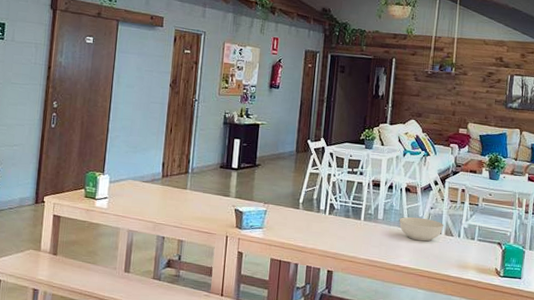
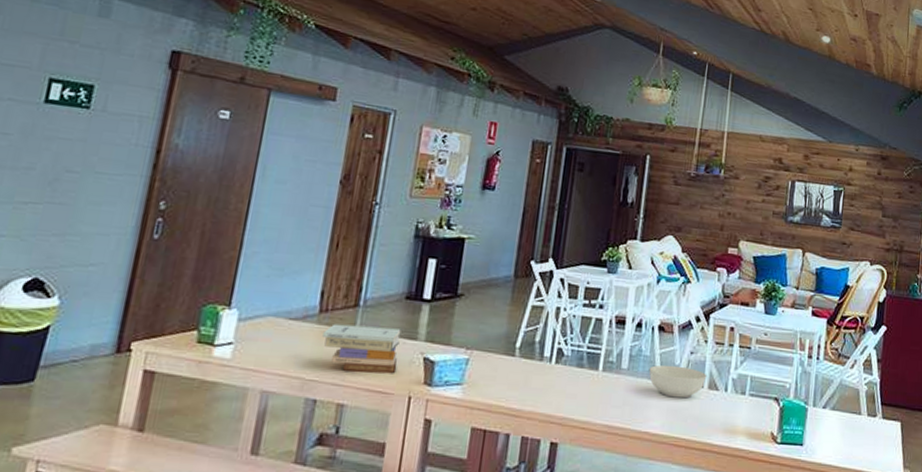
books: none [166,185,218,220] -> present [323,323,401,374]

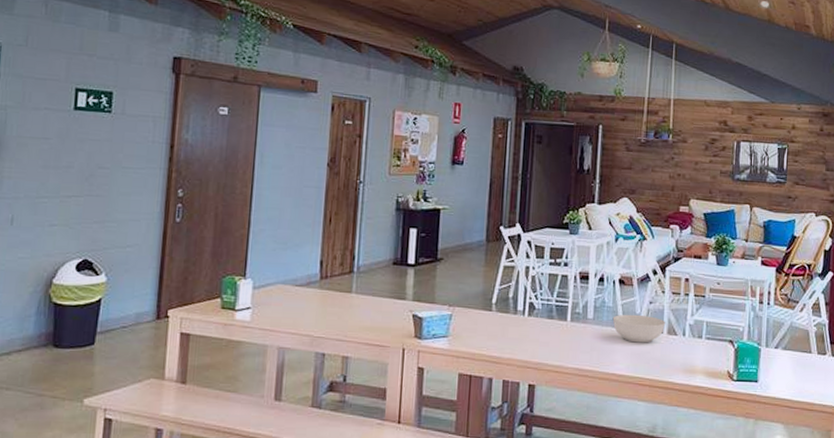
books: present [323,323,401,374] -> none [325,288,392,329]

